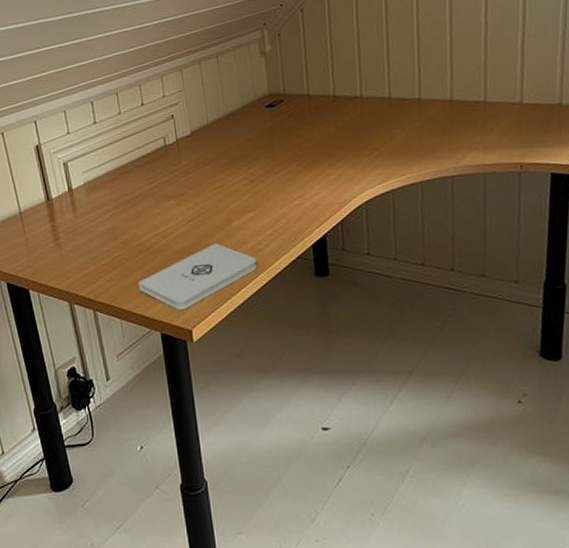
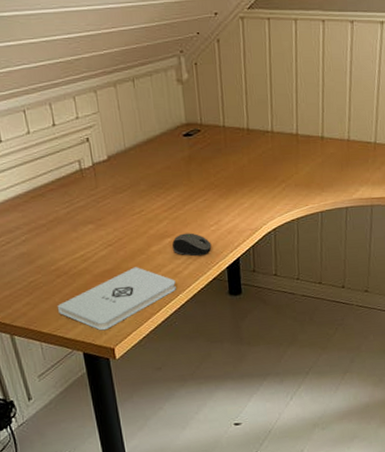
computer mouse: none [253,207,296,233] -> present [171,233,212,256]

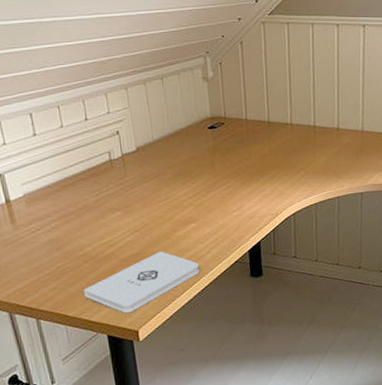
computer mouse: present [171,233,212,256] -> none [196,218,234,240]

